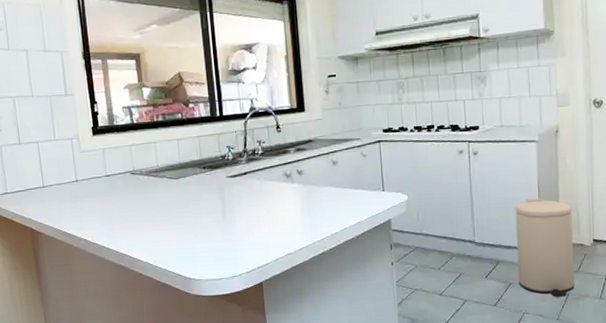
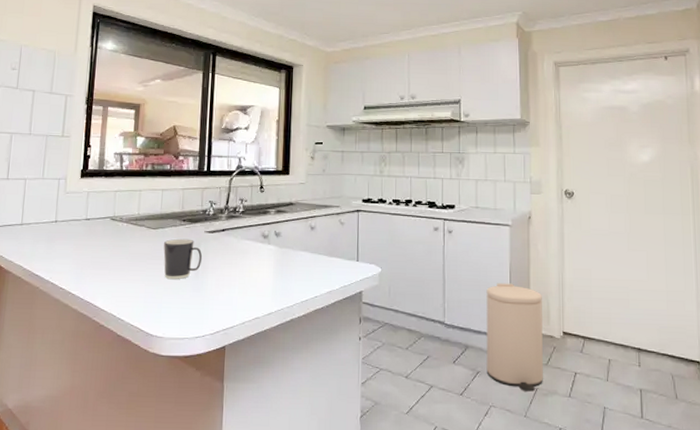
mug: none [188,185,228,225] -> present [163,238,203,279]

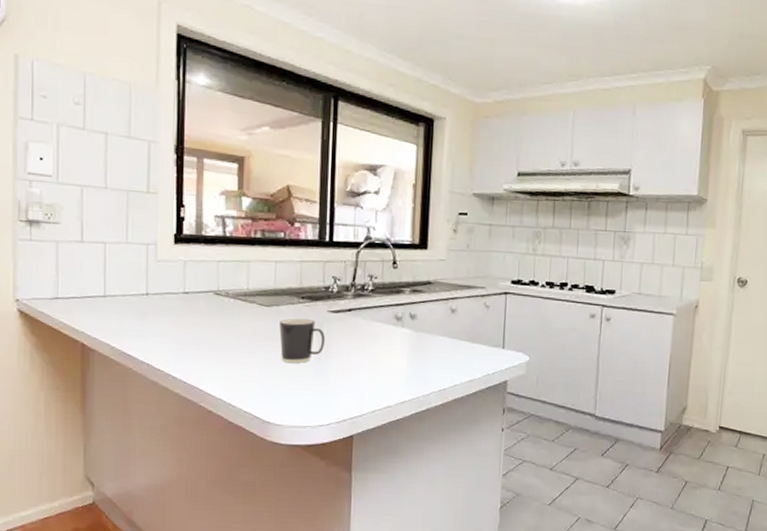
pedal bin: present [486,283,543,392] -> none [636,375,701,485]

